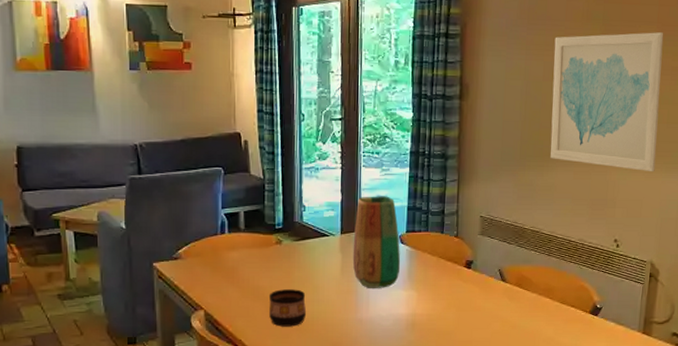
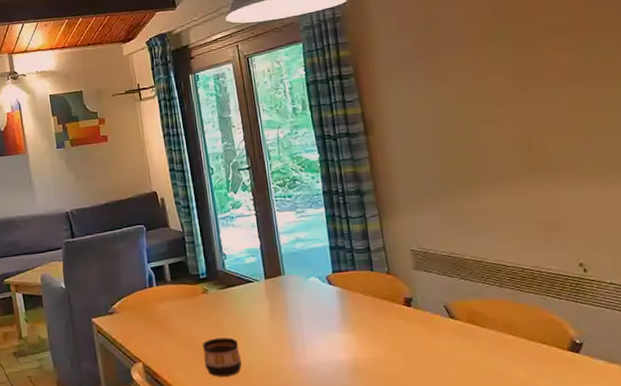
vase: present [352,196,401,288] -> none [276,237,333,333]
wall art: present [550,32,664,172] -> none [456,38,612,185]

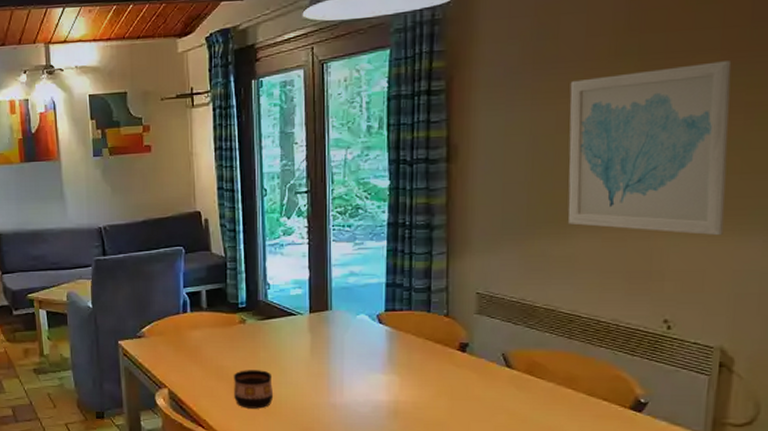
wall art: none [456,38,612,185] -> present [568,61,732,236]

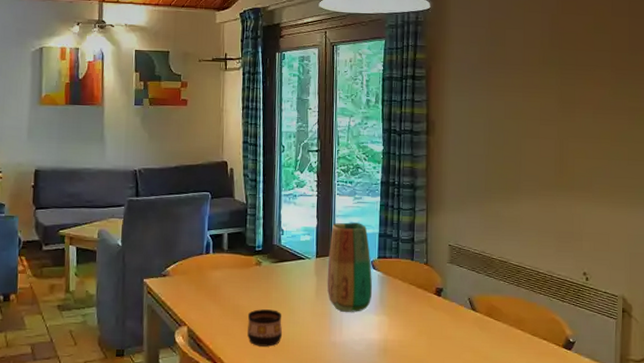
vase: none [323,272,379,372] -> present [327,222,373,312]
wall art: present [568,61,732,236] -> none [513,75,620,207]

